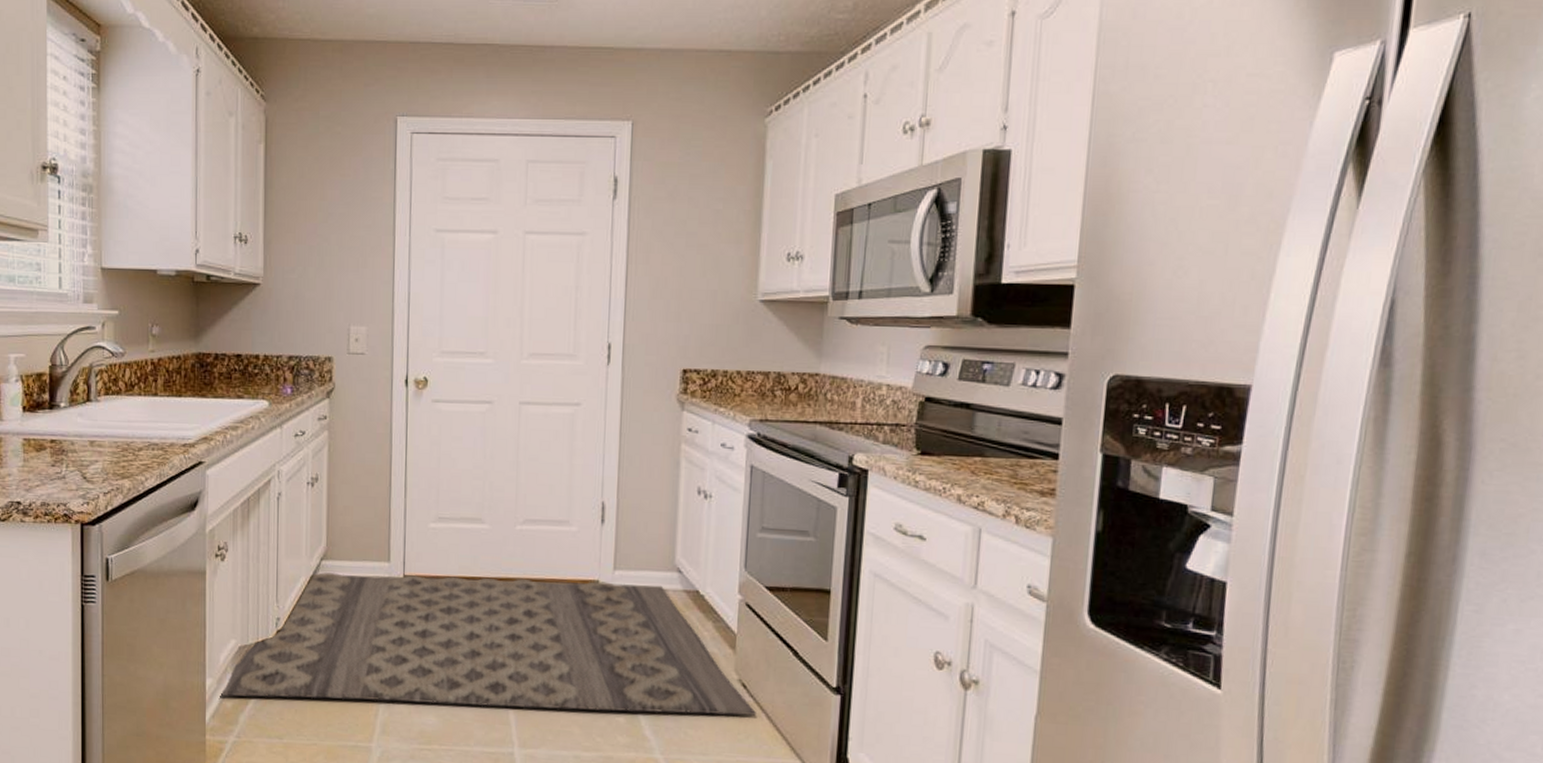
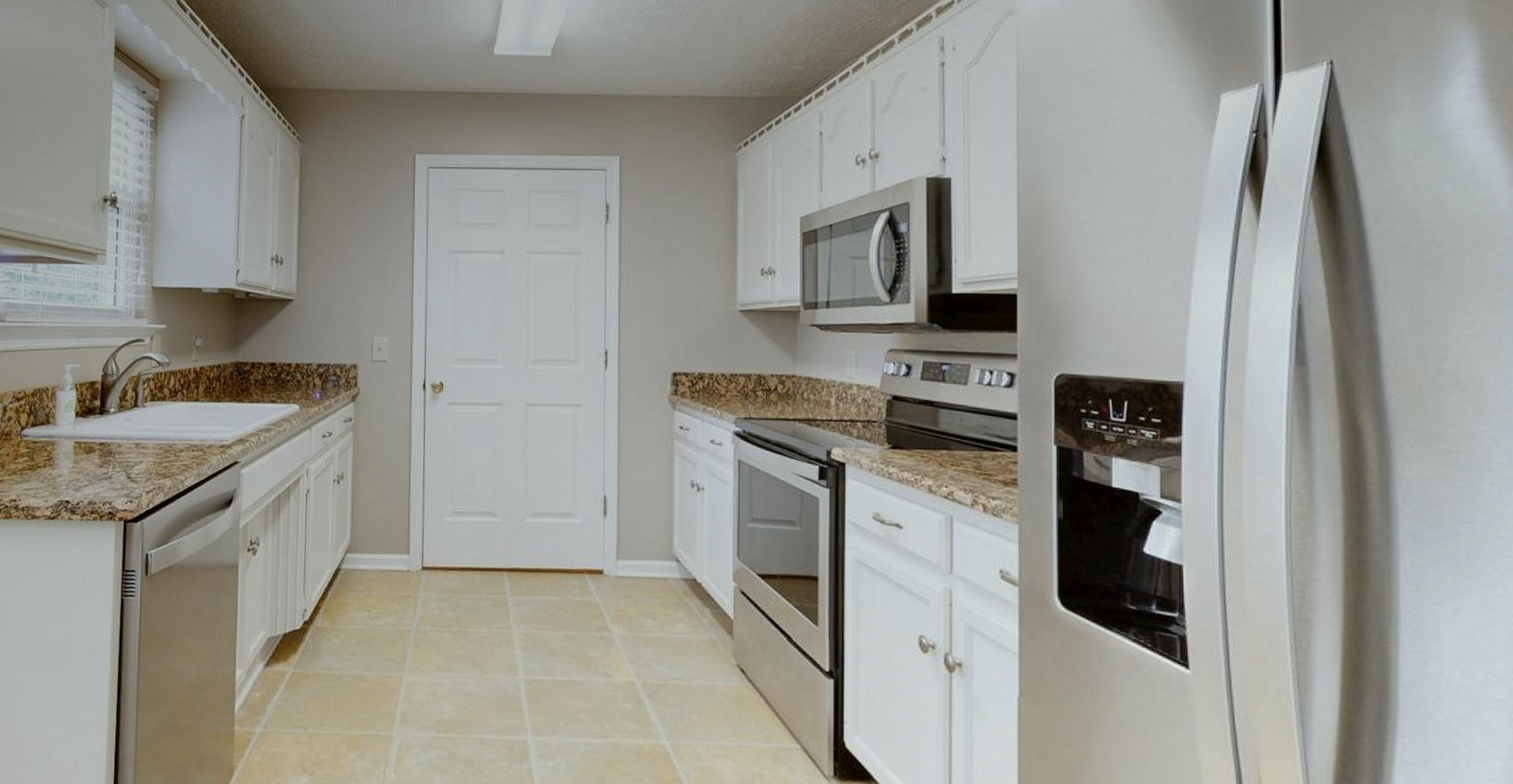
rug: present [220,572,757,716] -> none [249,565,757,700]

